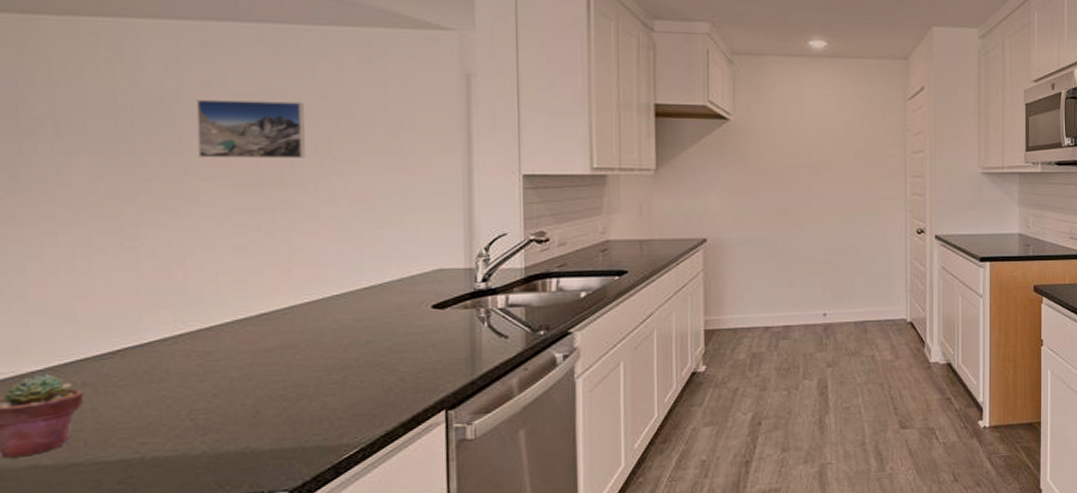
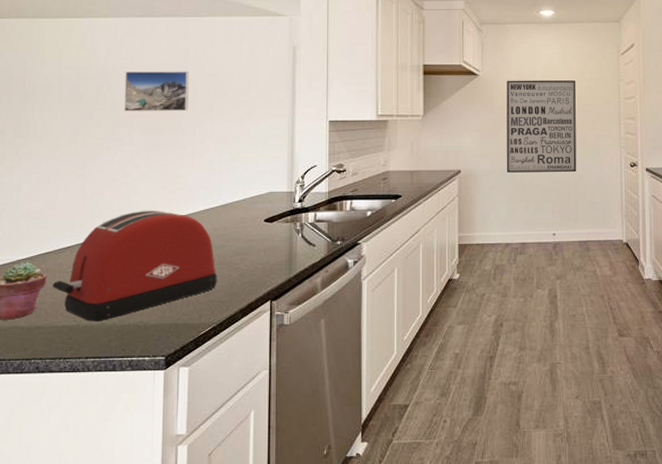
toaster: none [94,295,364,452] -> present [52,210,217,322]
wall art: none [765,127,853,241] -> present [506,80,577,173]

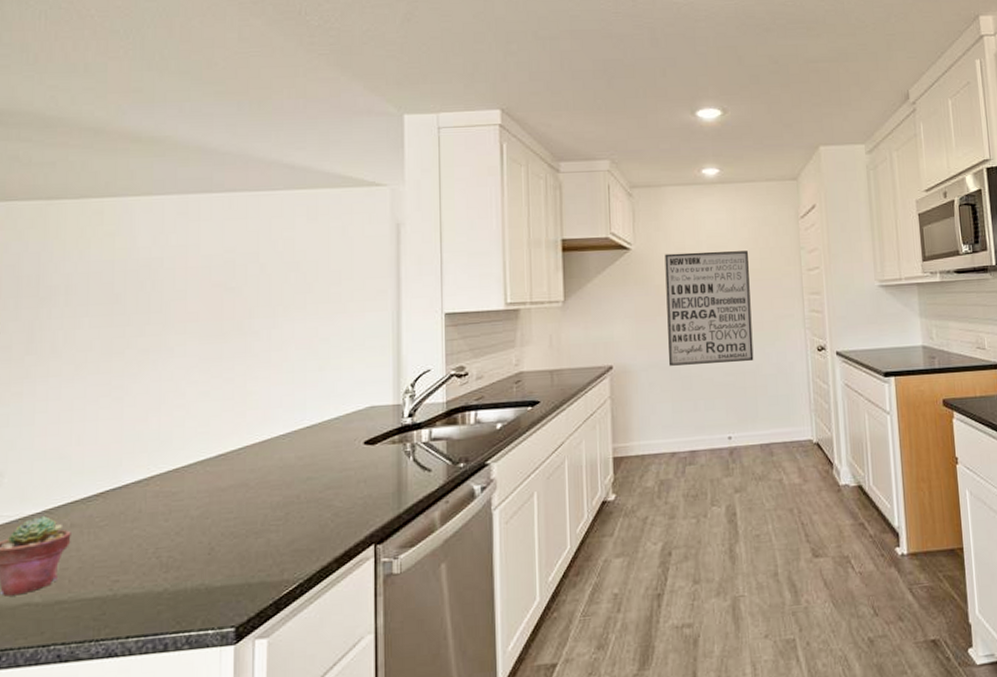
toaster: present [52,210,217,322] -> none [79,437,304,589]
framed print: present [124,71,189,112] -> none [175,259,261,314]

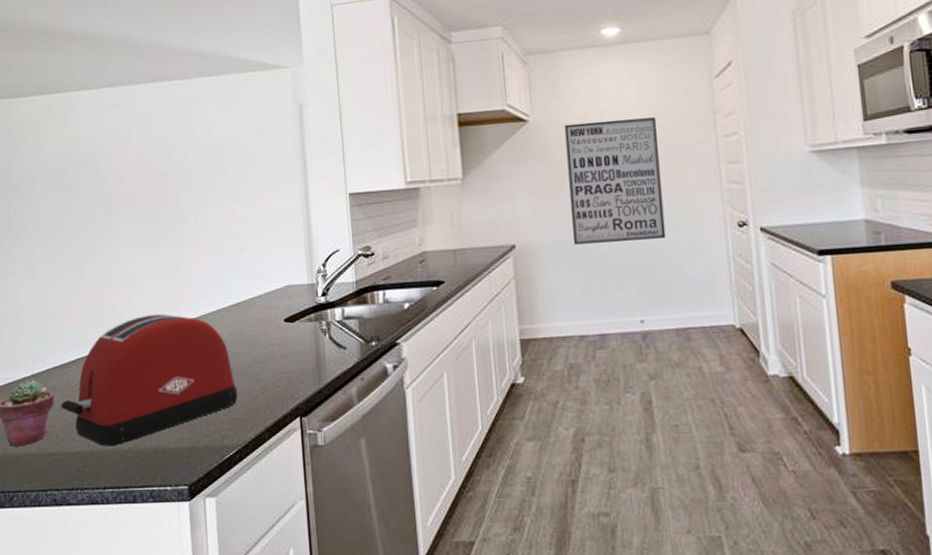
toaster: none [79,437,304,589] -> present [61,313,238,446]

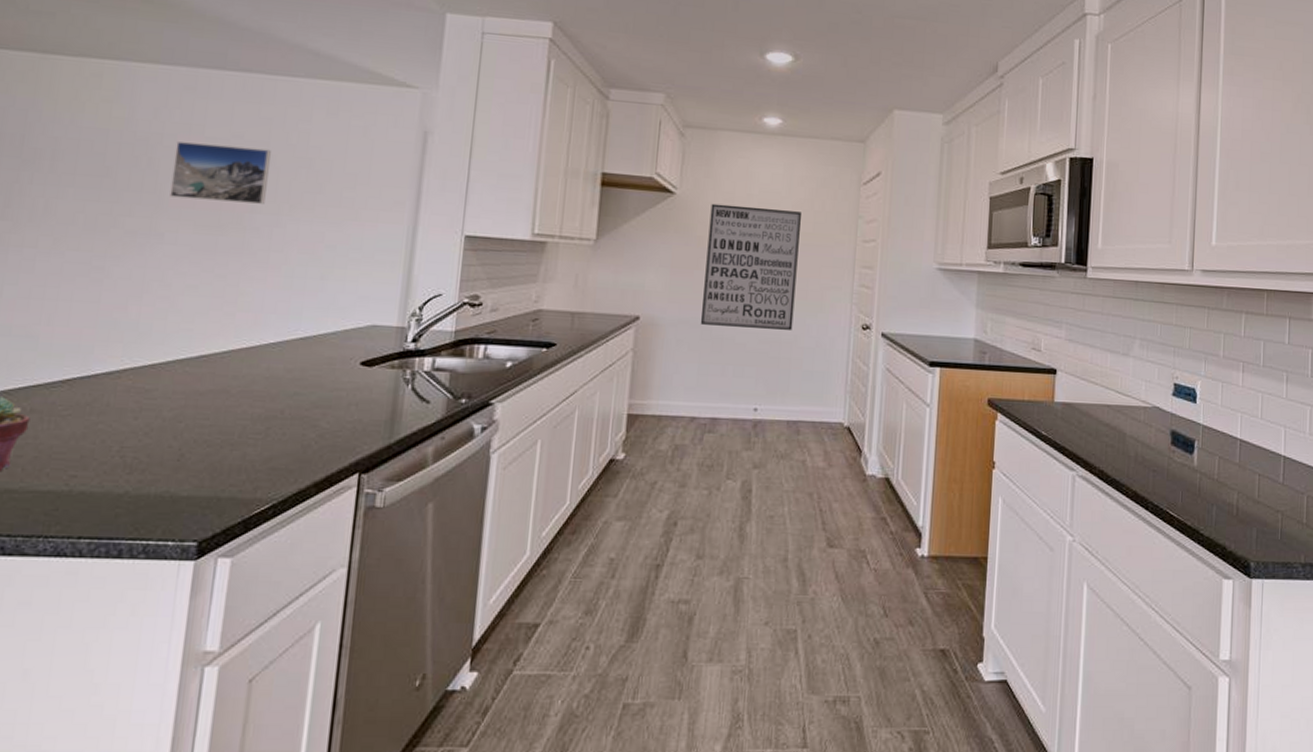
toaster: present [61,313,238,446] -> none [37,336,285,488]
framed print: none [114,145,186,199] -> present [170,142,271,204]

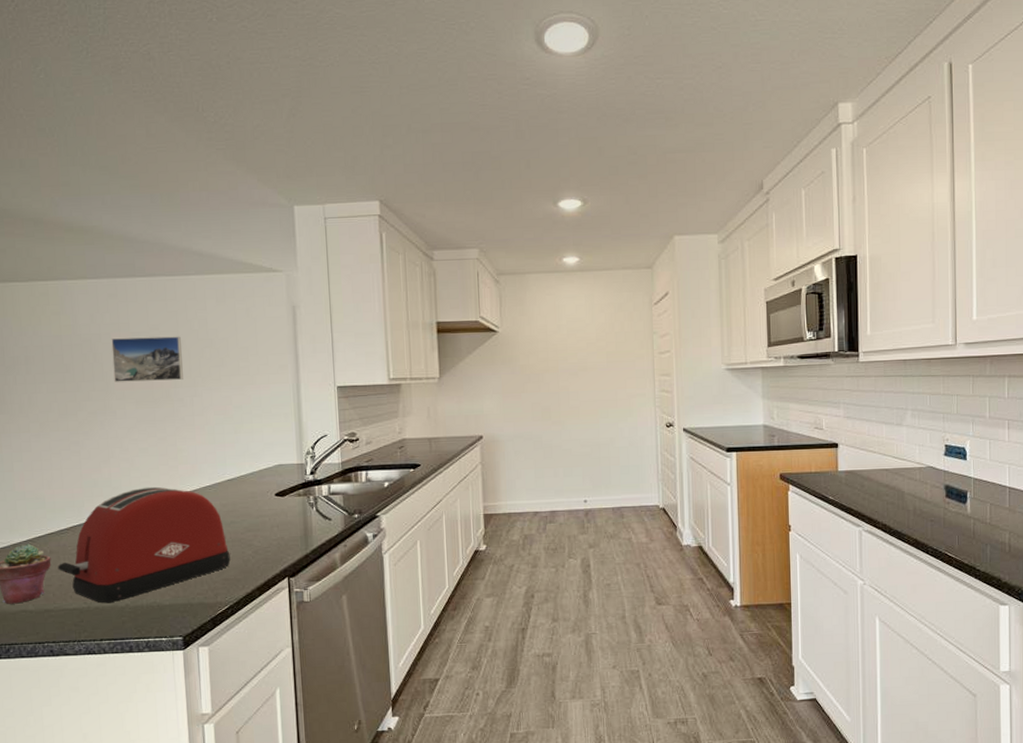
toaster: none [37,336,285,488] -> present [58,486,231,603]
wall art: present [700,203,801,330] -> none [528,334,608,437]

